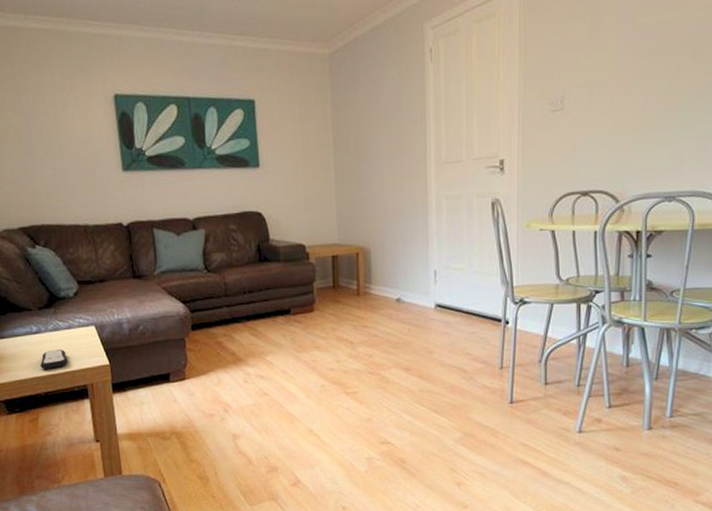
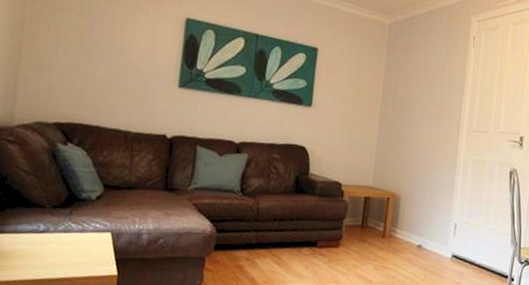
remote control: present [40,349,68,370] -> none [37,252,72,273]

